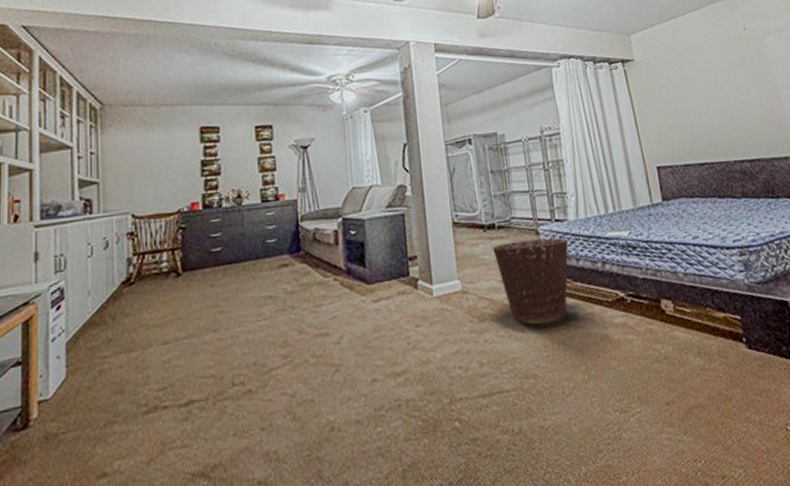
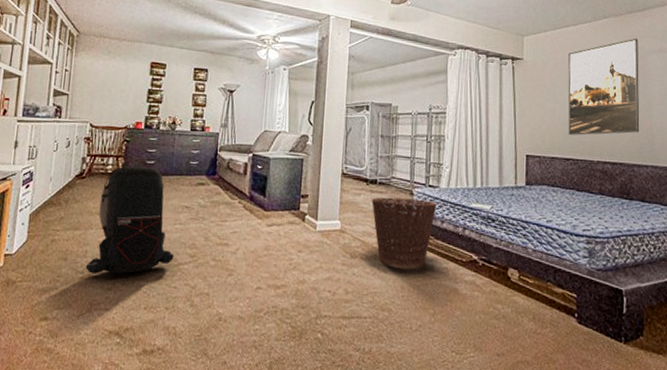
backpack: none [149,255,263,405] -> present [85,166,174,274]
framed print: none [681,20,772,137] -> present [568,38,640,136]

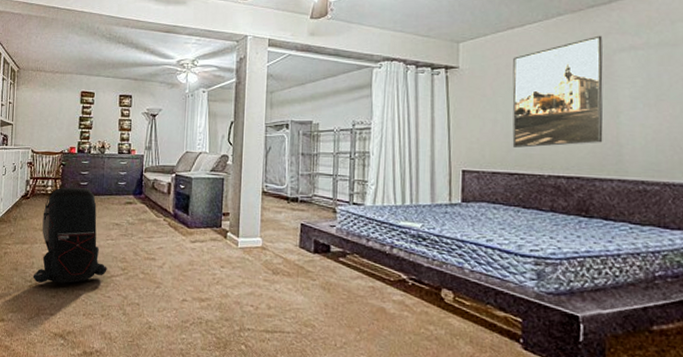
basket: present [372,197,436,269] -> none [293,215,361,287]

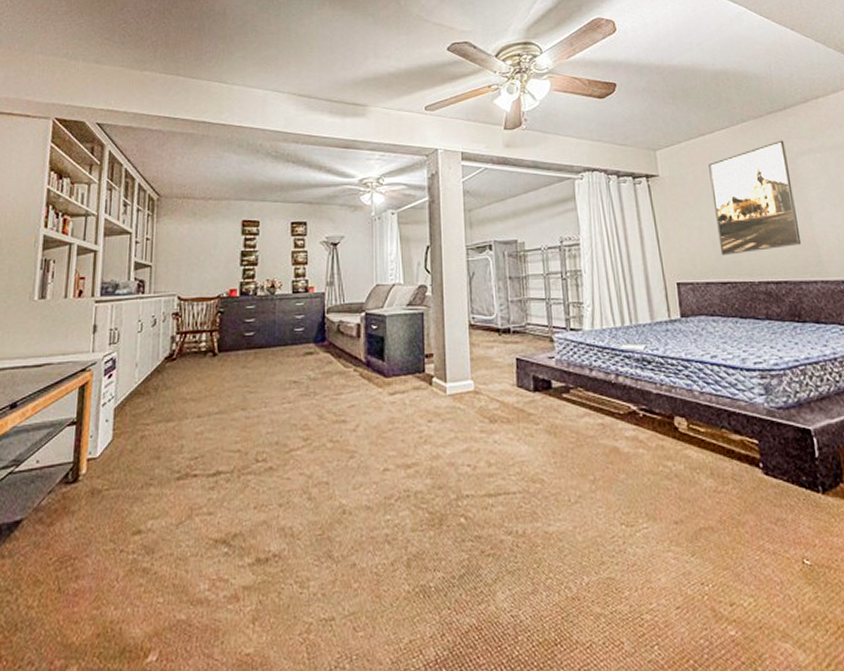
backpack: present [32,187,107,284] -> none [182,339,284,472]

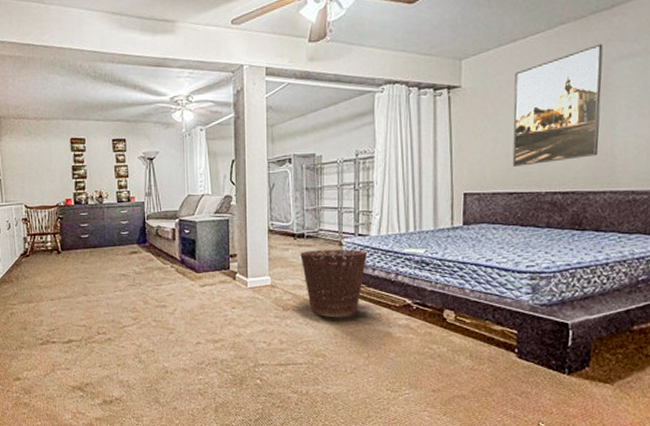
basket: none [507,346,582,429] -> present [300,249,367,317]

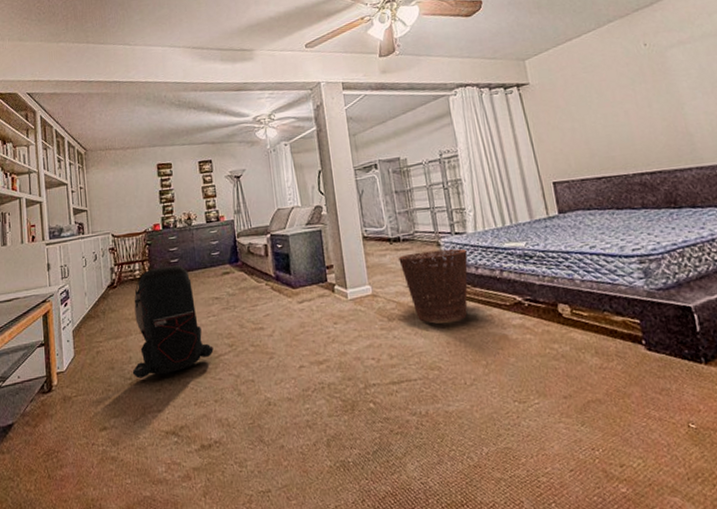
backpack: none [43,241,119,340] -> present [132,265,214,379]
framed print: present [512,43,603,166] -> none [577,35,675,152]

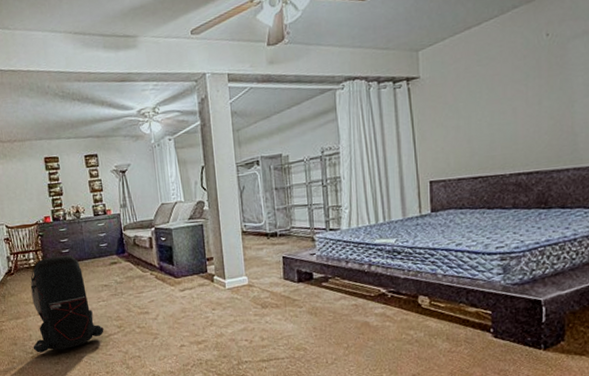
basket: present [398,249,468,324] -> none [274,244,339,311]

